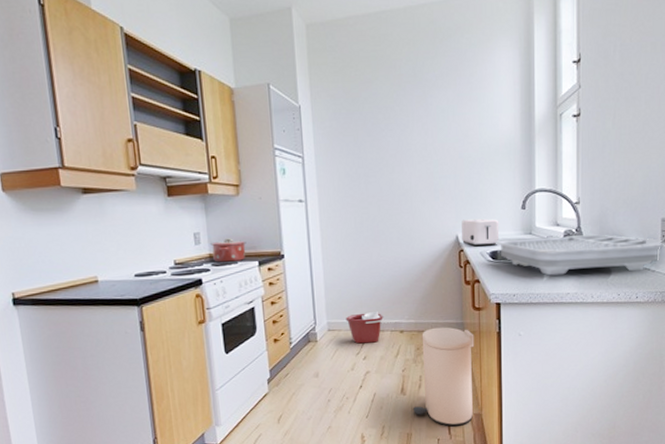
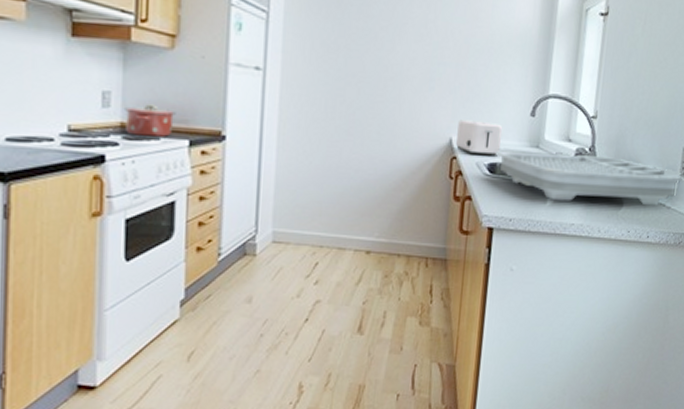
bucket: present [345,311,385,344] -> none [297,222,349,264]
pedal bin: present [412,327,475,427] -> none [369,251,458,380]

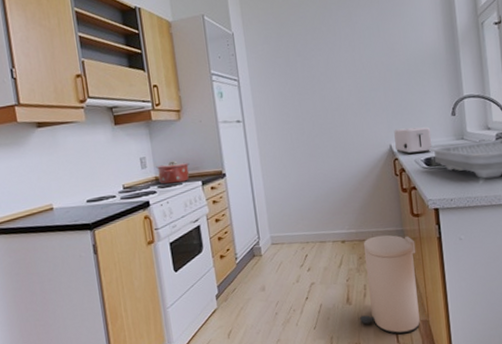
pedal bin: none [369,251,458,380] -> present [359,234,420,335]

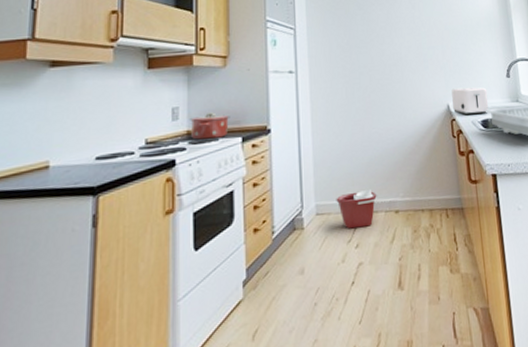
bucket: none [288,222,326,256] -> present [336,188,378,229]
pedal bin: present [359,234,420,335] -> none [412,203,479,328]

